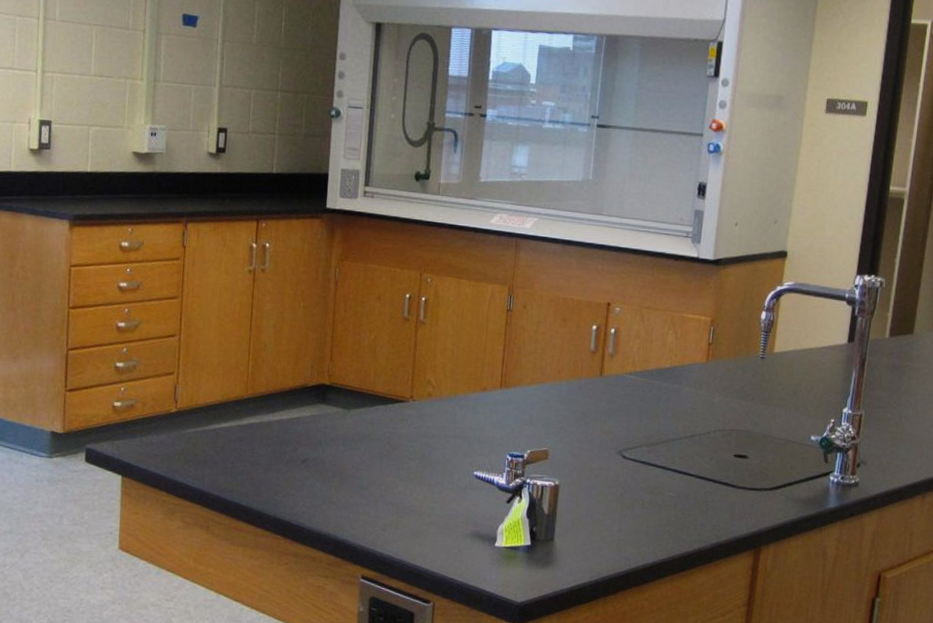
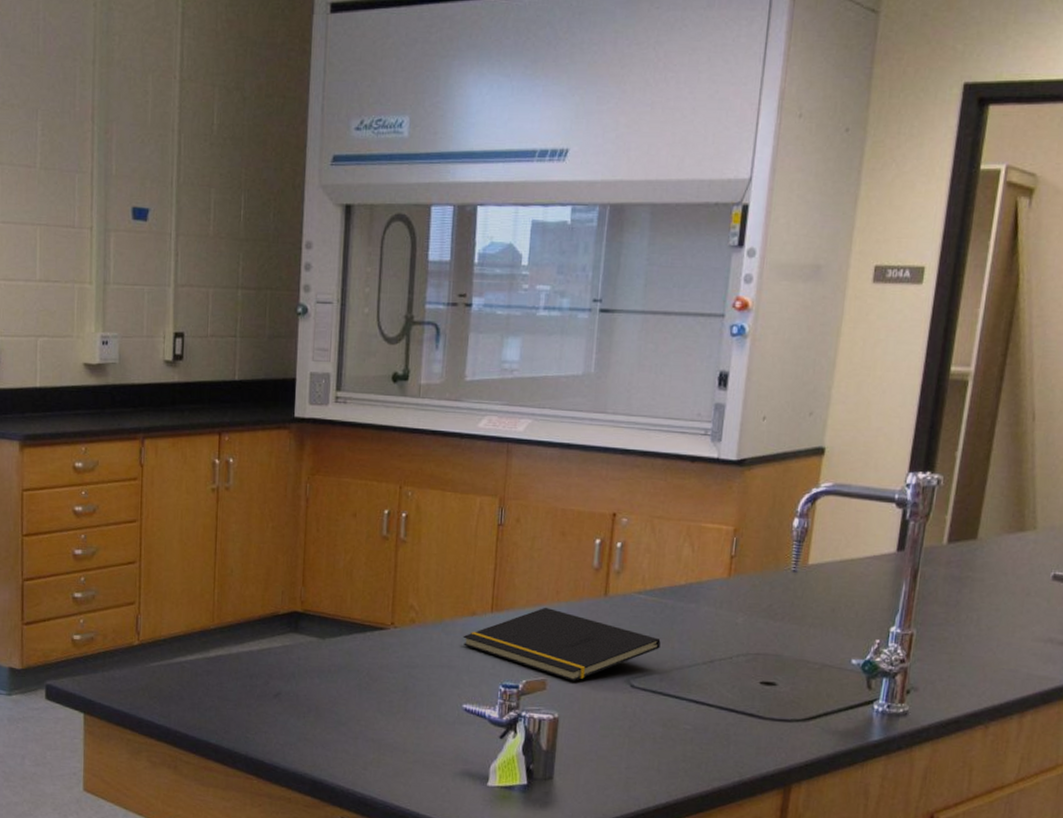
notepad: none [475,384,649,452] -> present [463,607,661,681]

